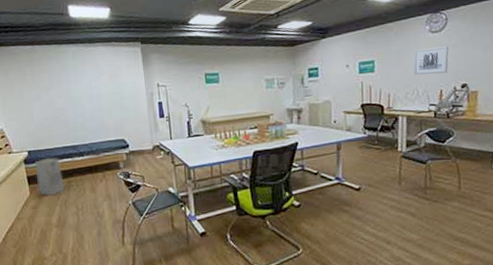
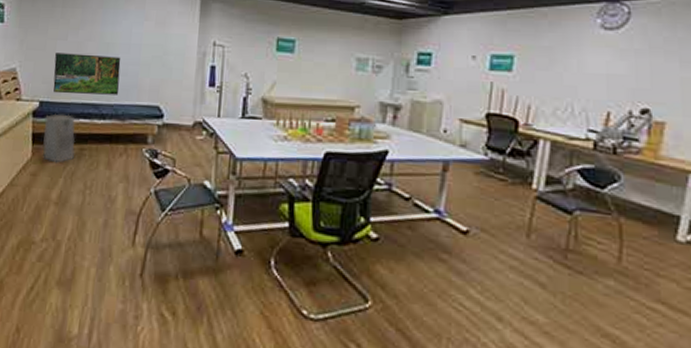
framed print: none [33,106,91,143] -> present [53,53,121,95]
wall art: present [413,46,449,75] -> none [570,50,627,89]

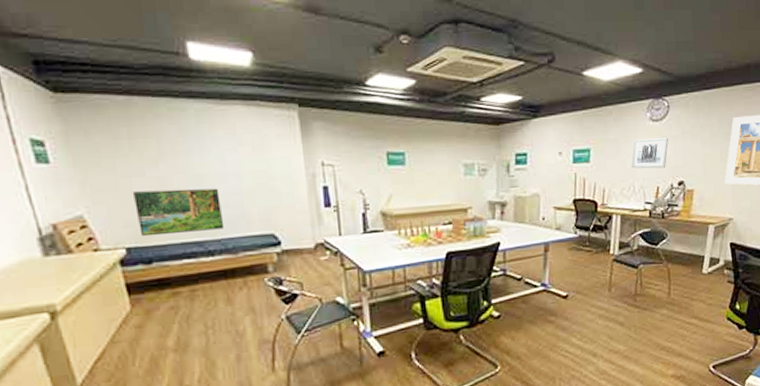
air purifier: present [42,113,76,163] -> none [138,257,186,310]
wall art: none [570,50,627,89] -> present [631,138,668,169]

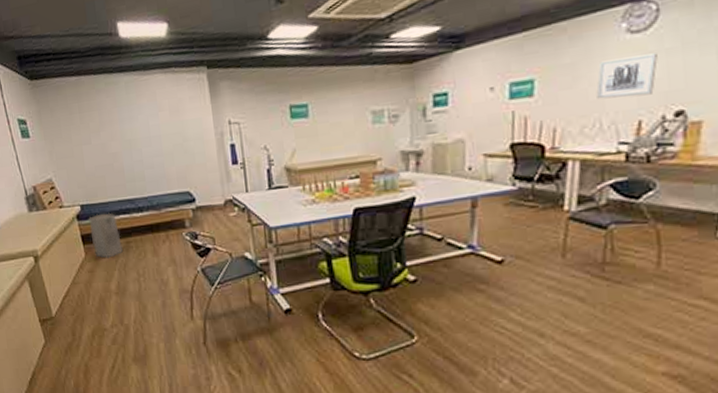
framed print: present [133,188,225,237] -> none [84,151,150,196]
air purifier: none [138,257,186,310] -> present [88,213,123,258]

